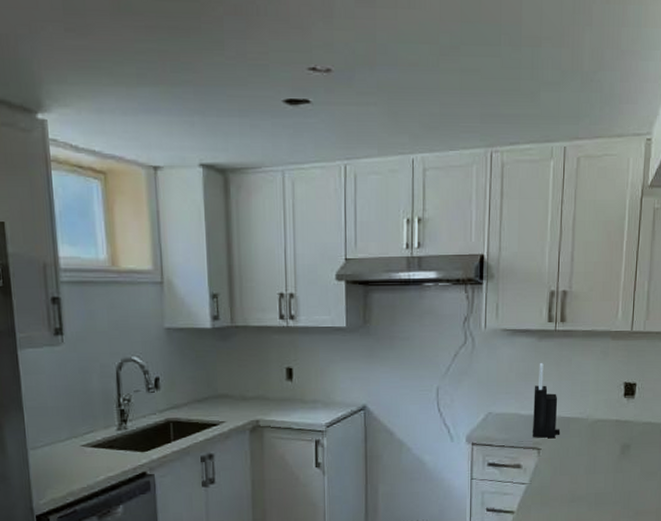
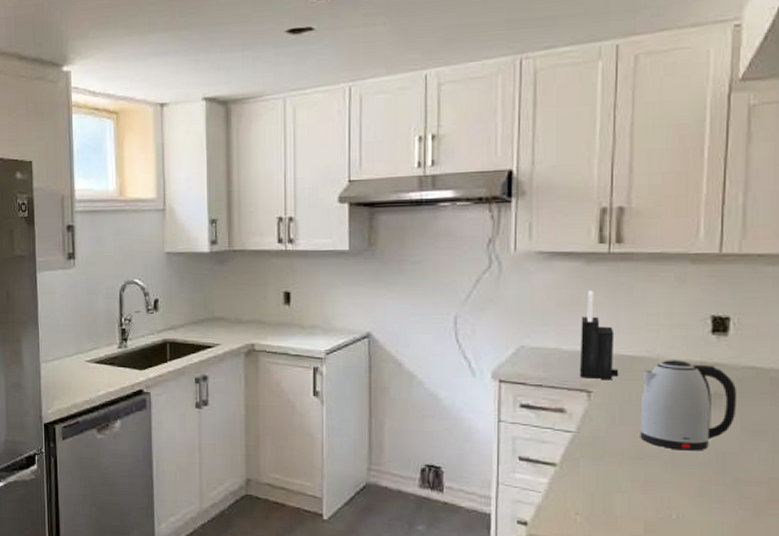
kettle: none [574,419,639,492] -> present [640,360,738,451]

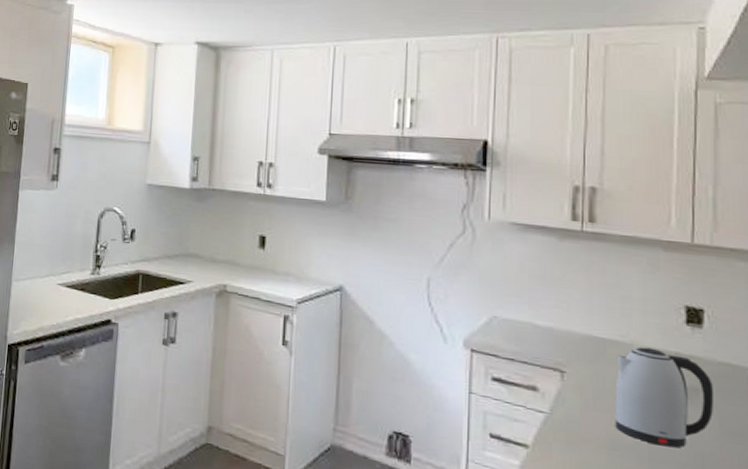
knife block: present [580,289,619,380] -> none [553,266,593,362]

